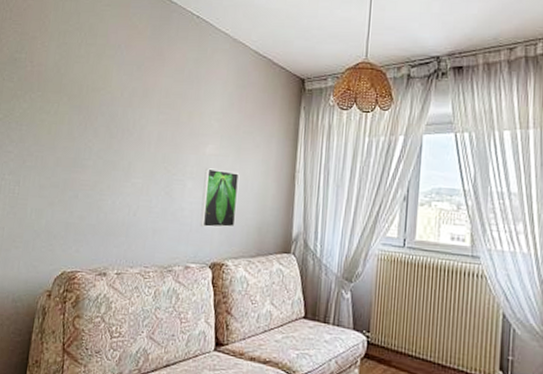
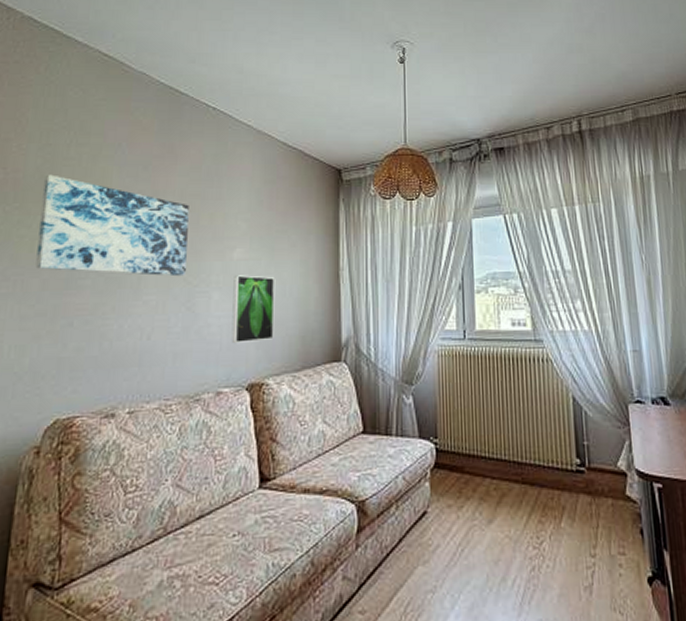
wall art: none [52,69,172,165] -> present [35,174,189,277]

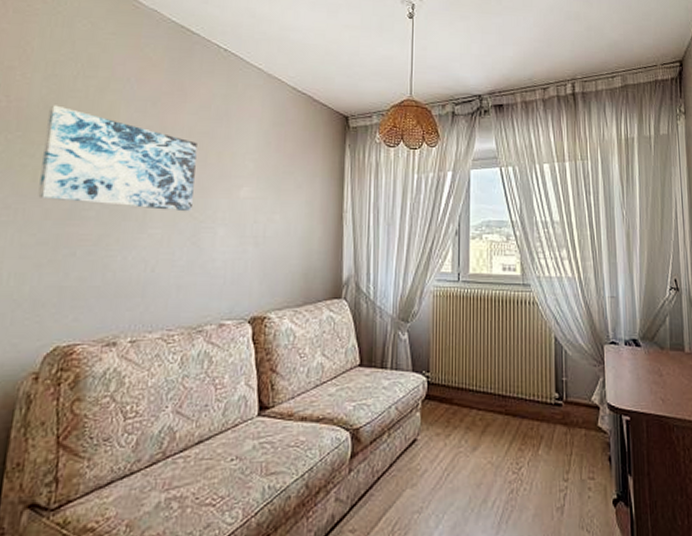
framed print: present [231,275,276,344] -> none [235,213,281,279]

